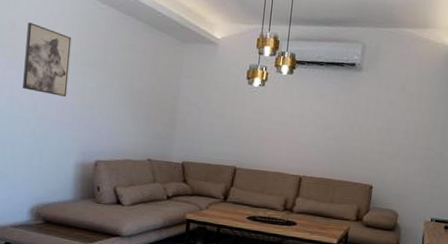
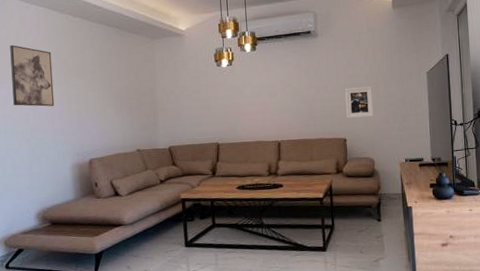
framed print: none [378,132,410,168] -> present [345,86,374,118]

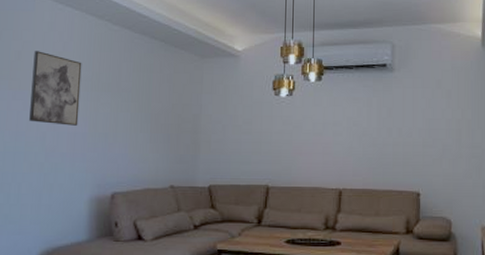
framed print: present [345,86,374,118] -> none [422,133,453,170]

